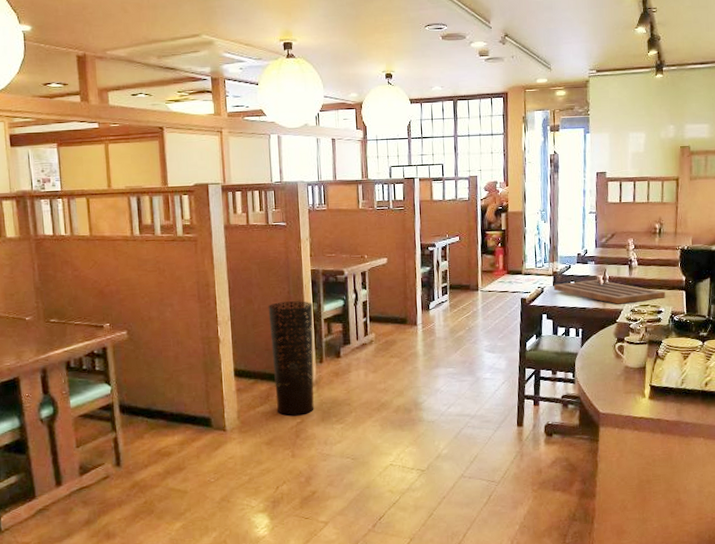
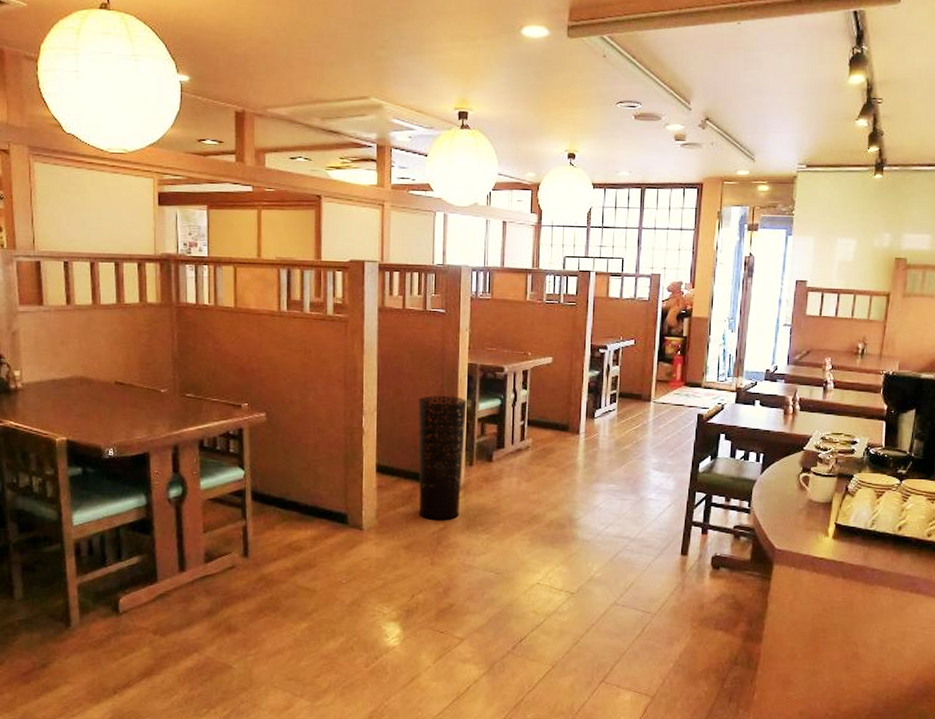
tray: present [553,279,665,304] -> none [735,400,862,430]

